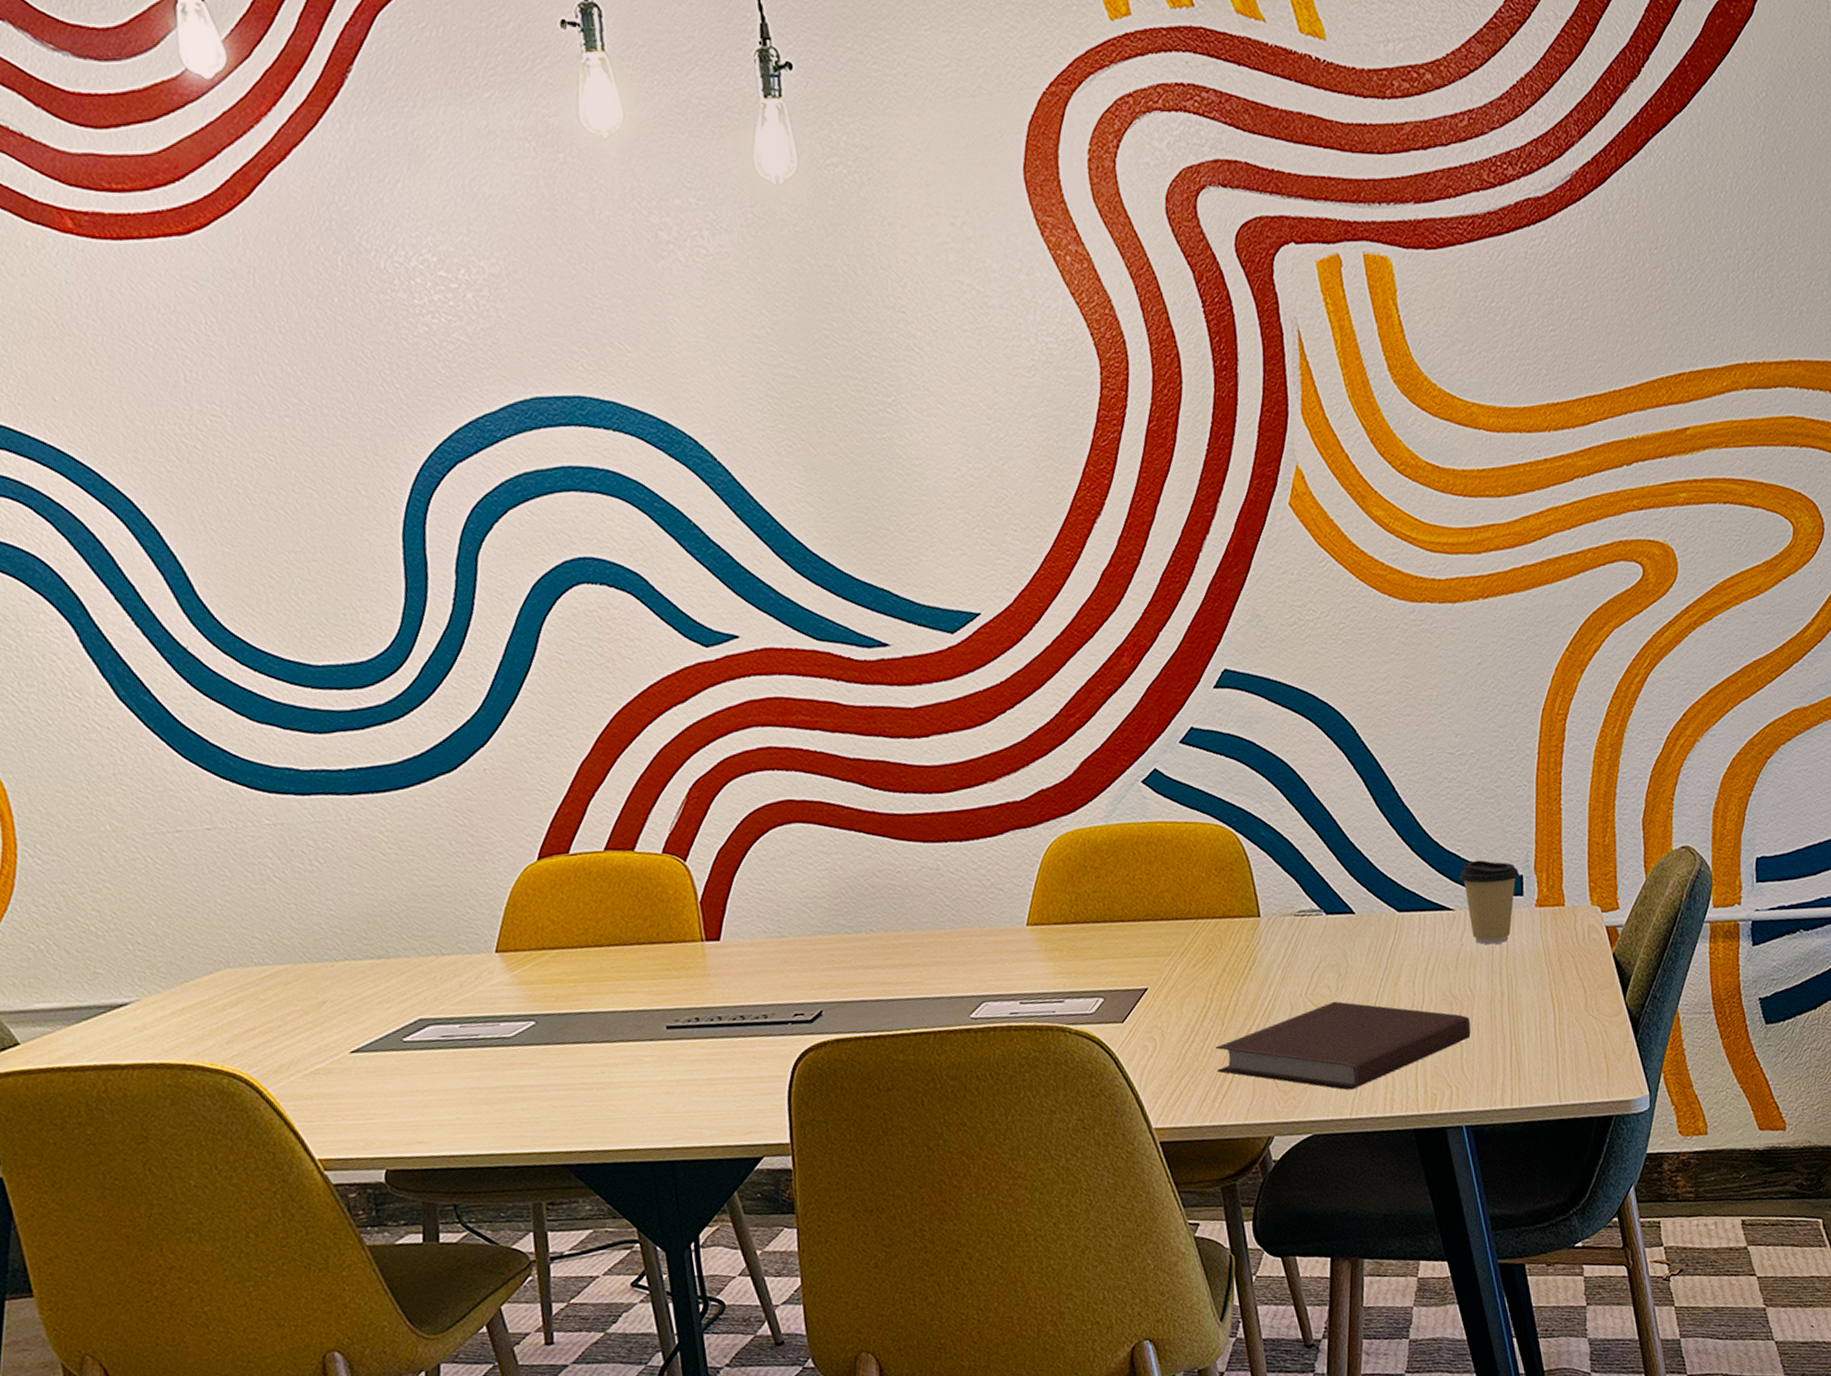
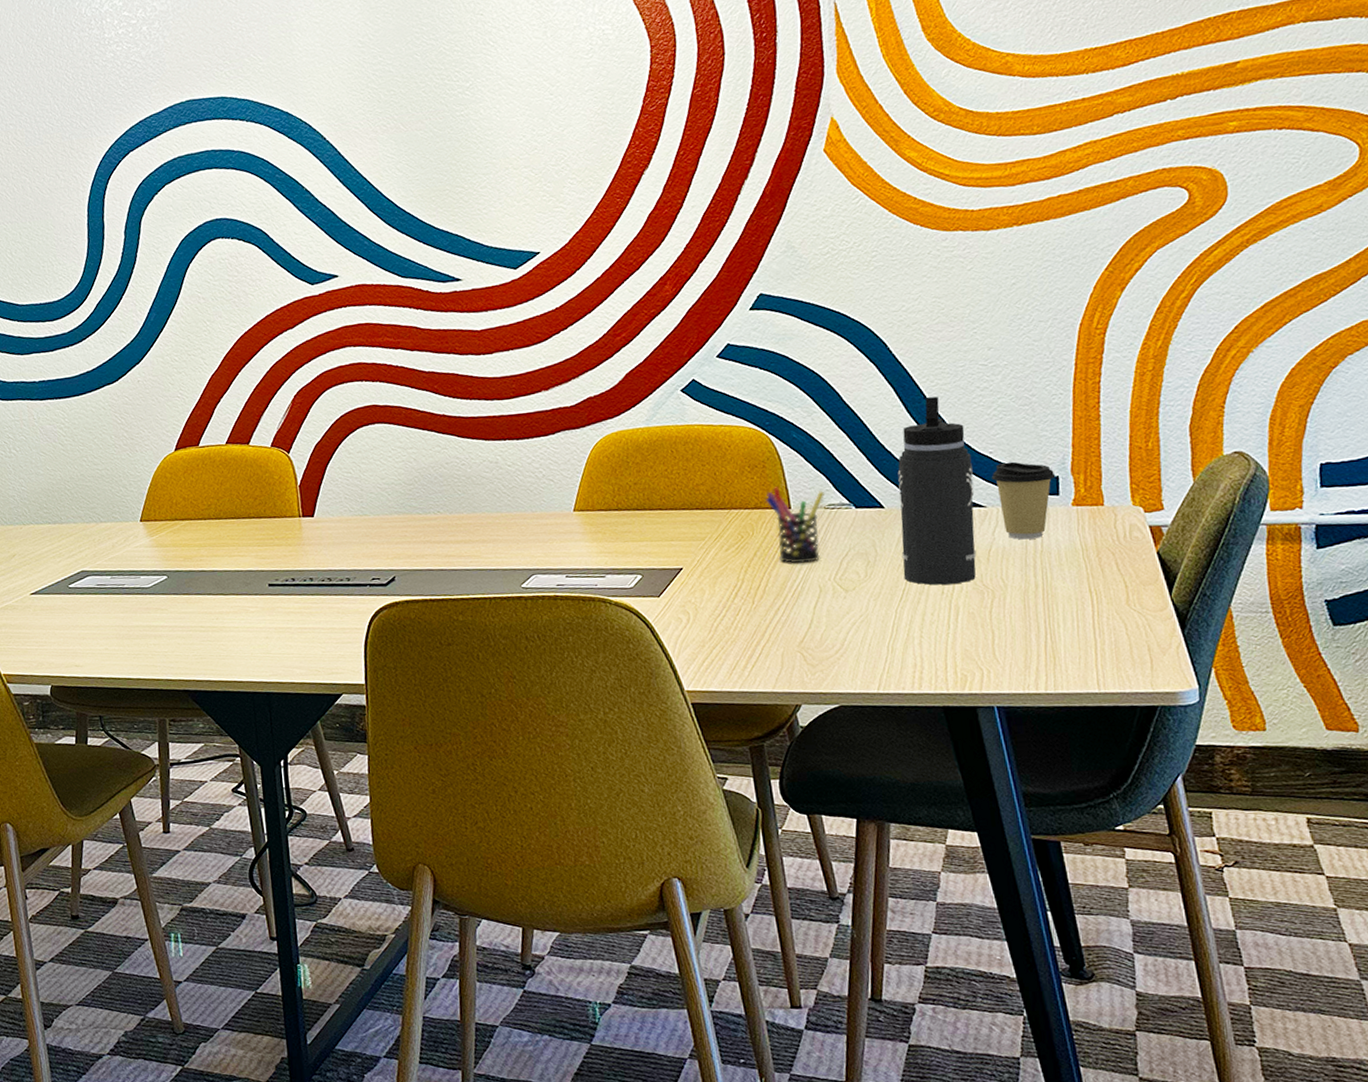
notebook: present [1215,1001,1471,1090] -> none [746,586,1003,667]
pen holder: none [1234,892,1295,979] -> present [766,486,825,564]
thermos bottle: none [1368,788,1445,998] -> present [897,396,976,585]

